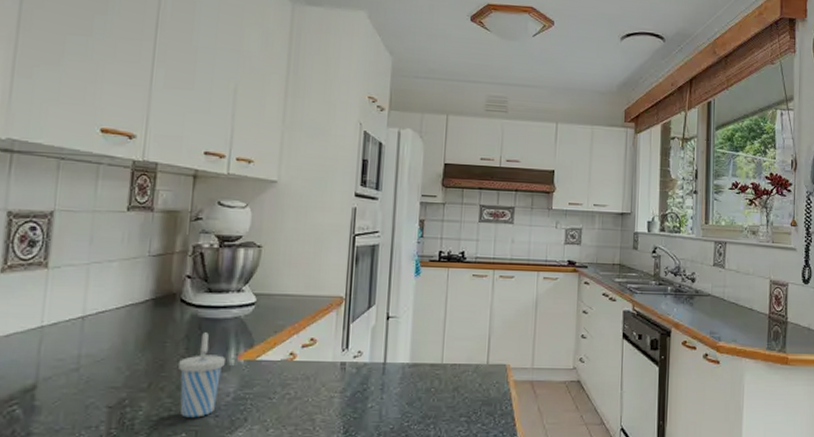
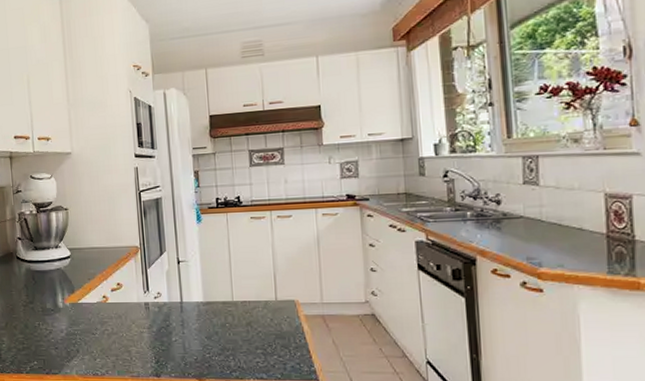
cup: present [179,332,225,418] -> none [23,282,56,349]

